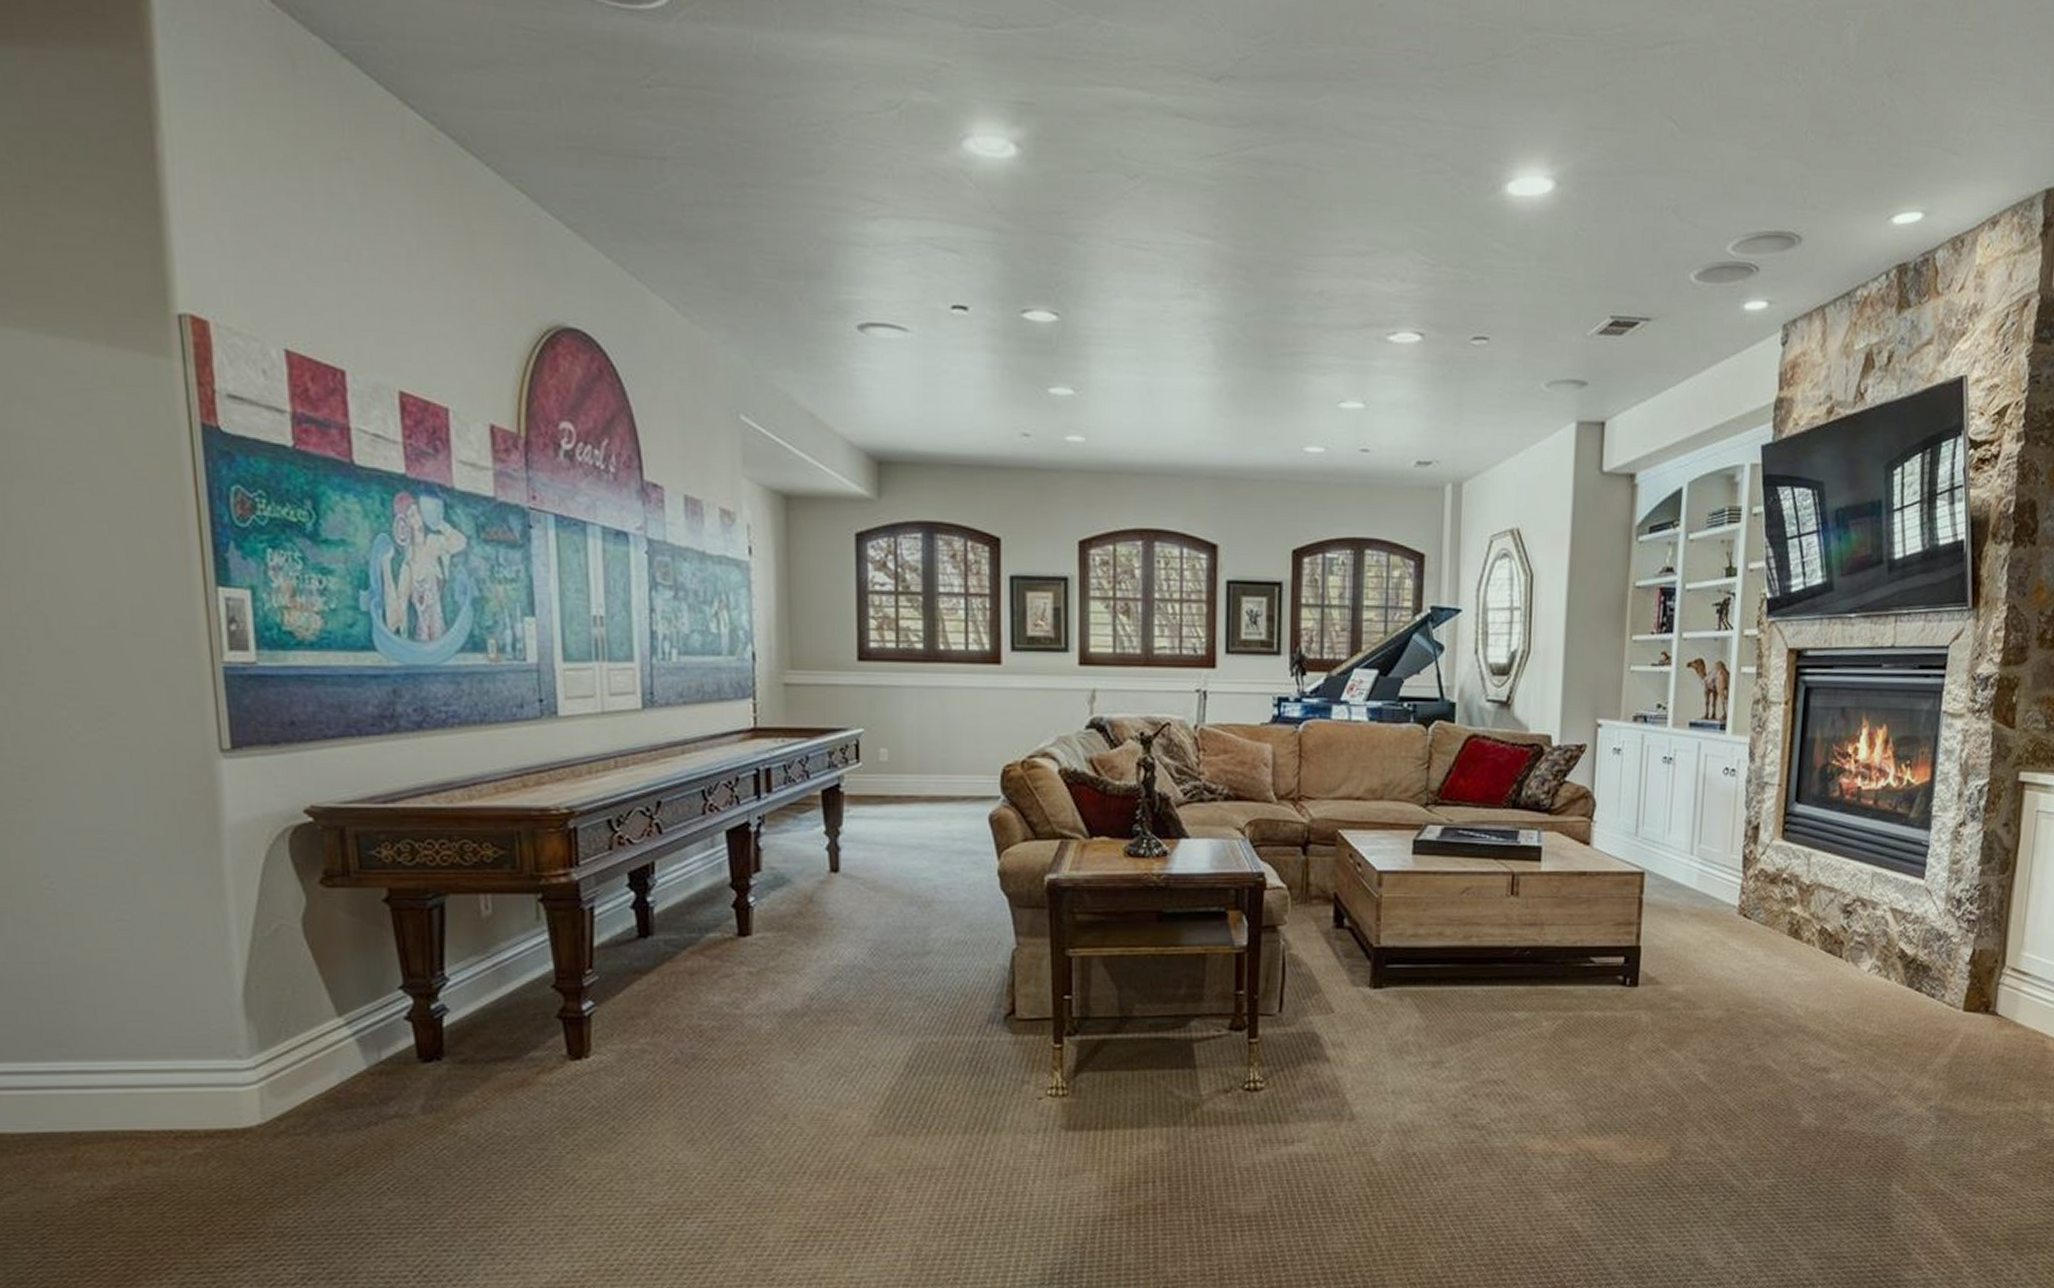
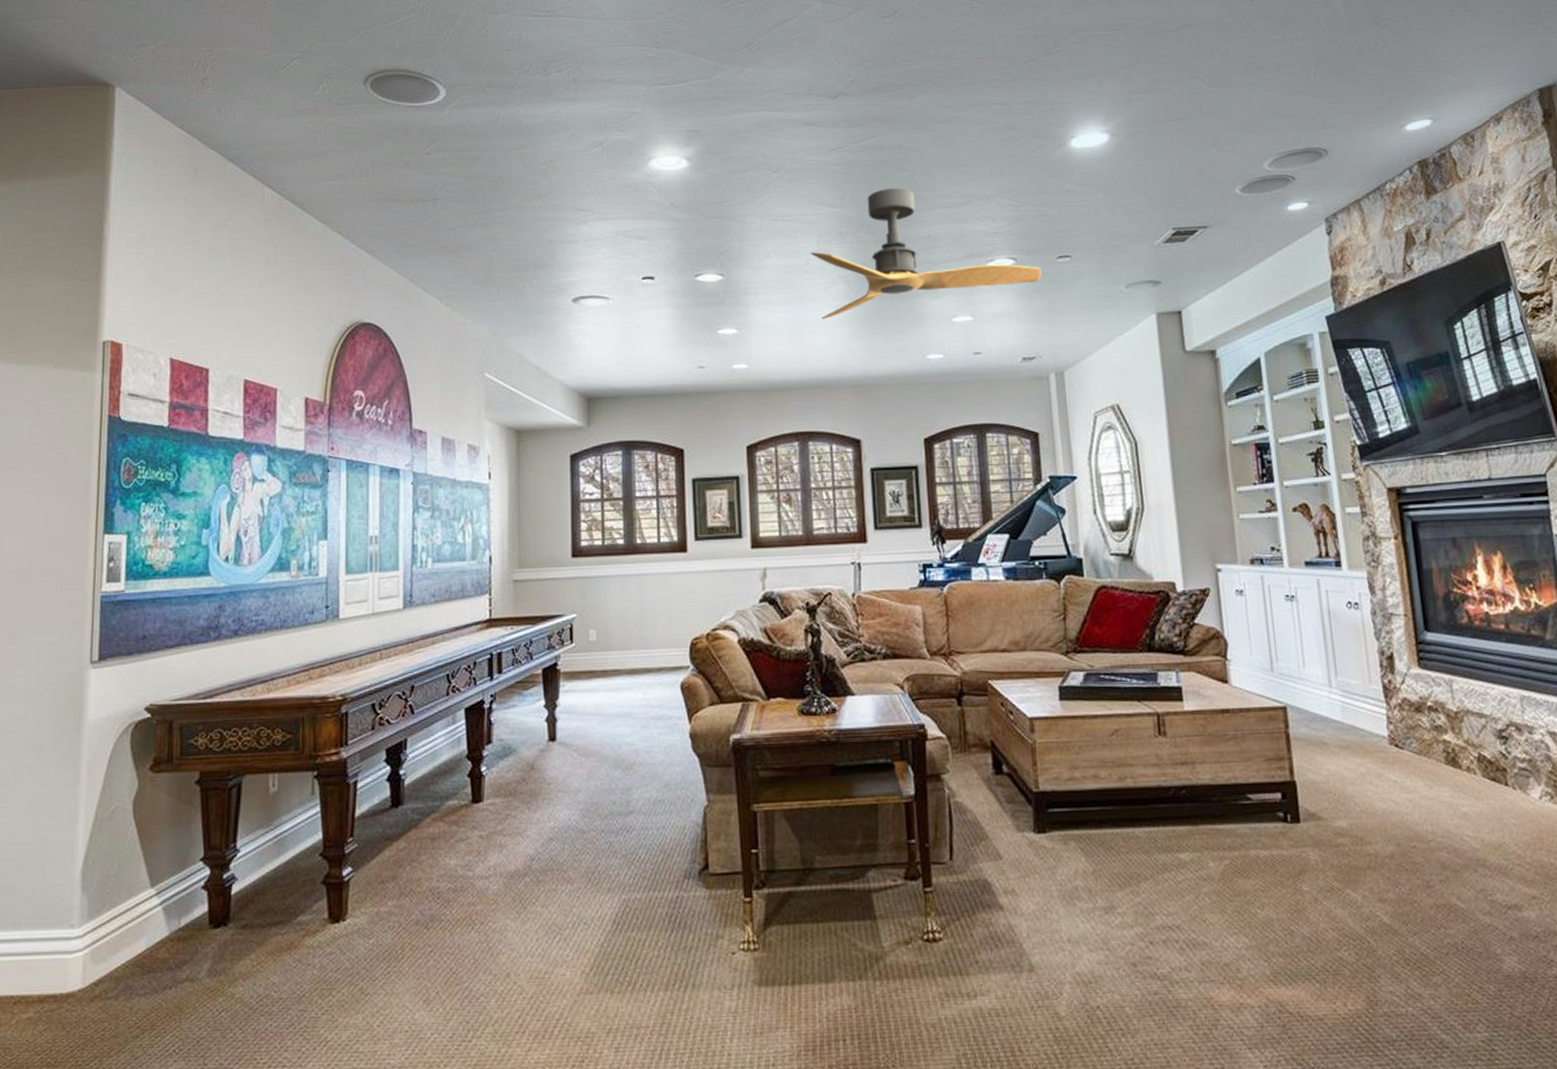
ceiling fan: none [1171,220,1452,389] -> present [810,188,1042,320]

